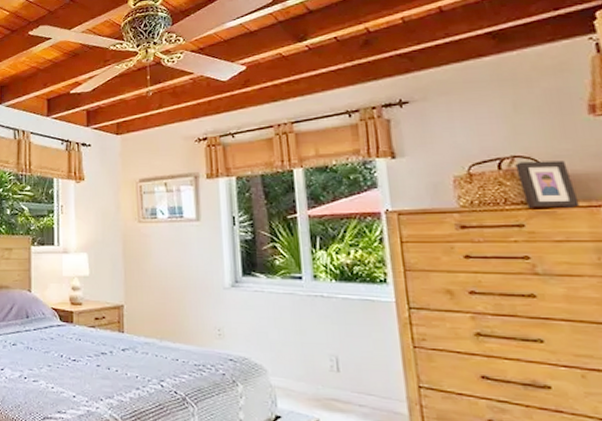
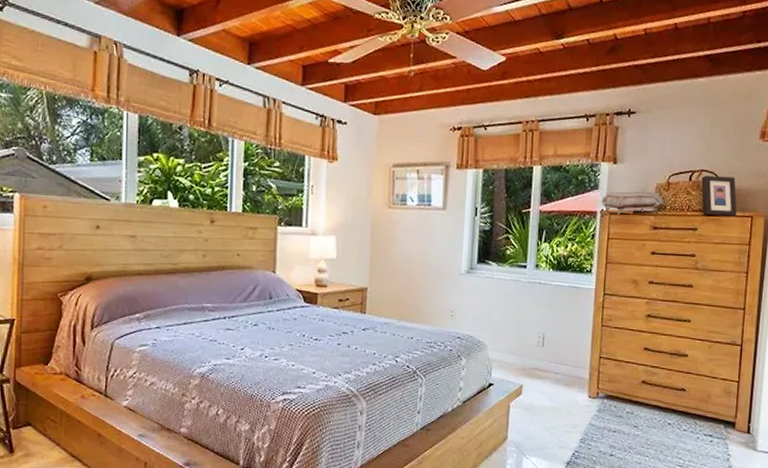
jewelry box: none [383,185,469,215] -> present [601,191,664,215]

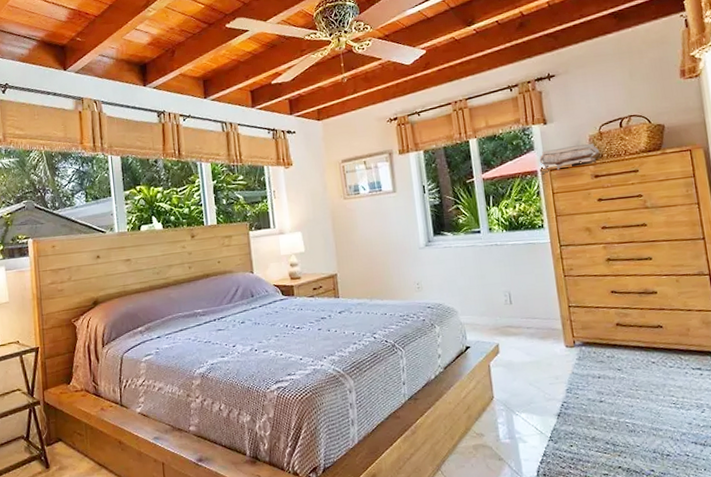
picture frame: present [701,175,737,217] -> none [631,116,675,158]

